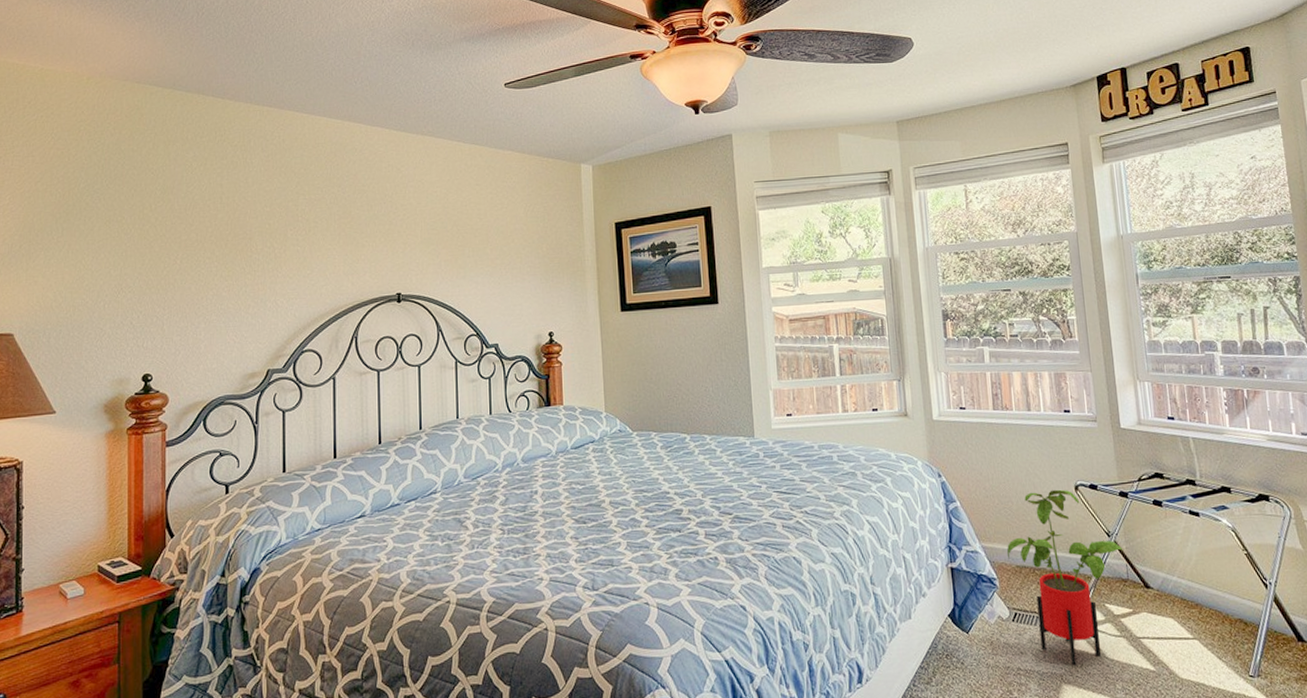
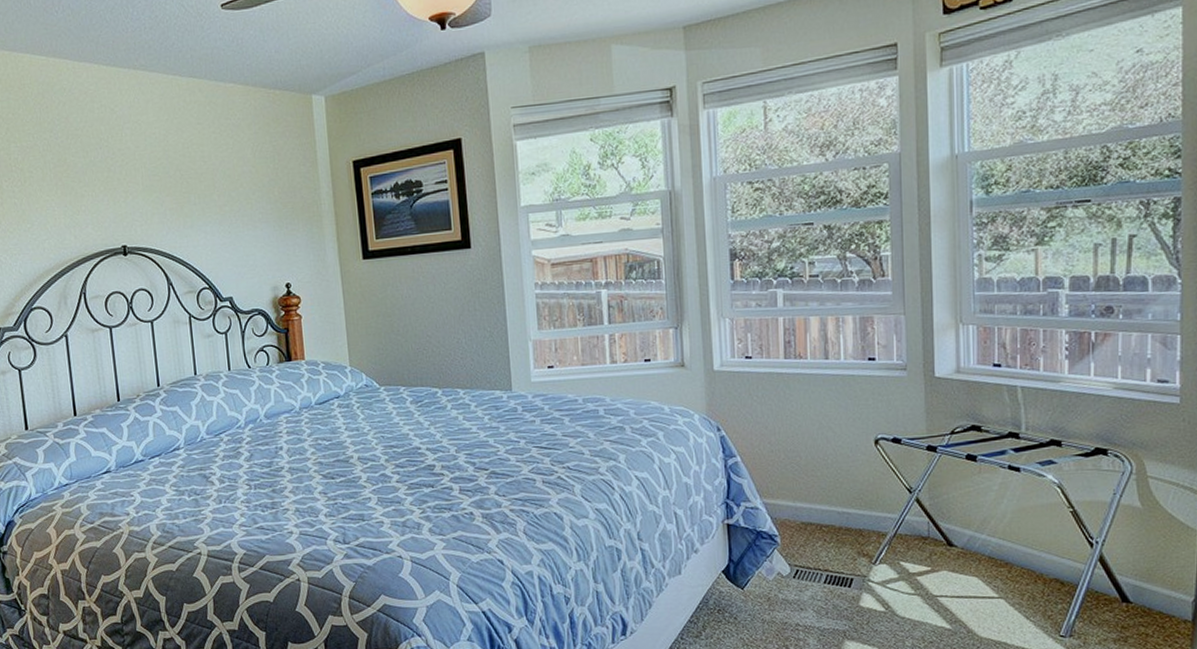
house plant: present [1007,489,1123,667] -> none [792,443,926,623]

